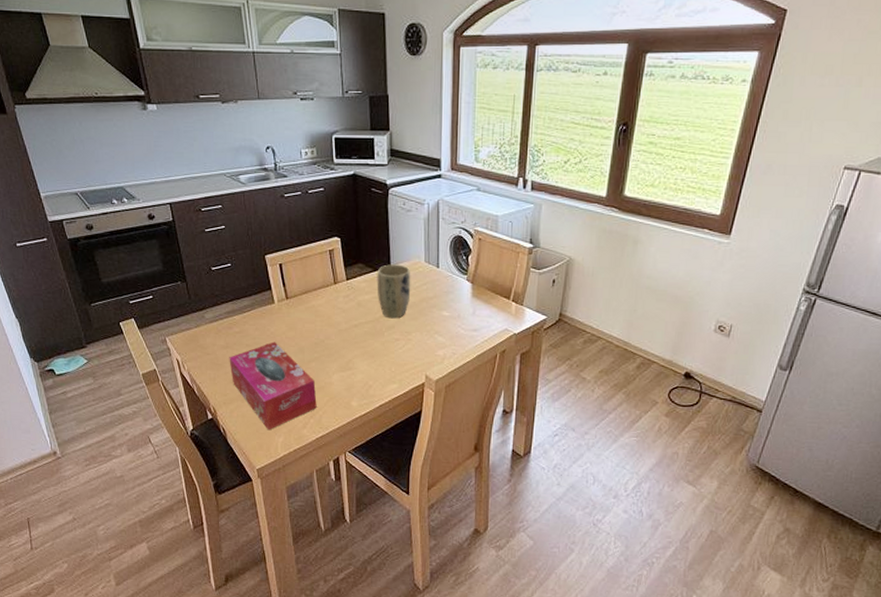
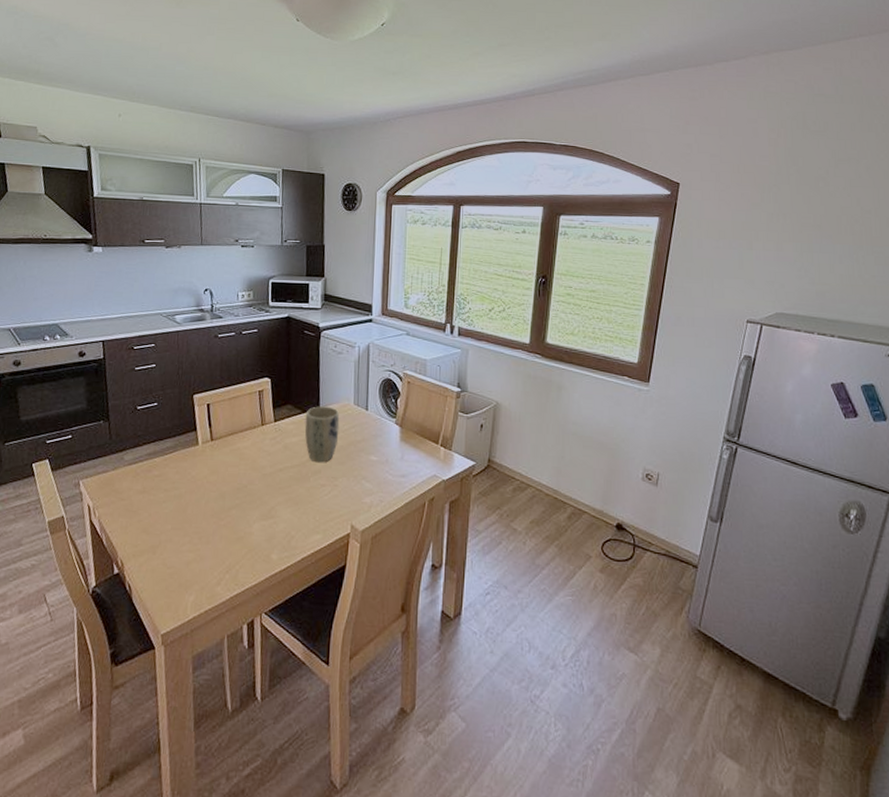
tissue box: present [229,341,317,431] -> none [144,486,234,588]

